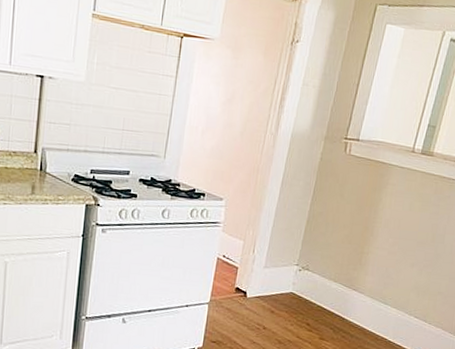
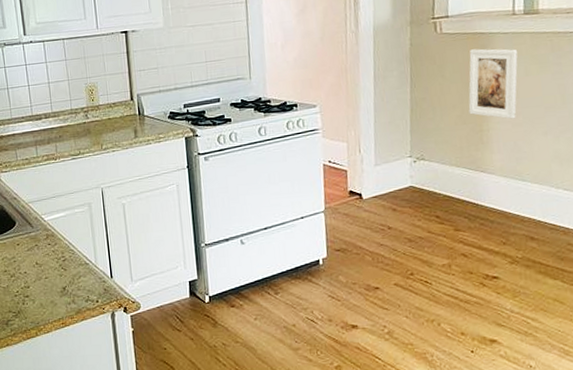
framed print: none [356,176,409,247] -> present [468,49,518,119]

